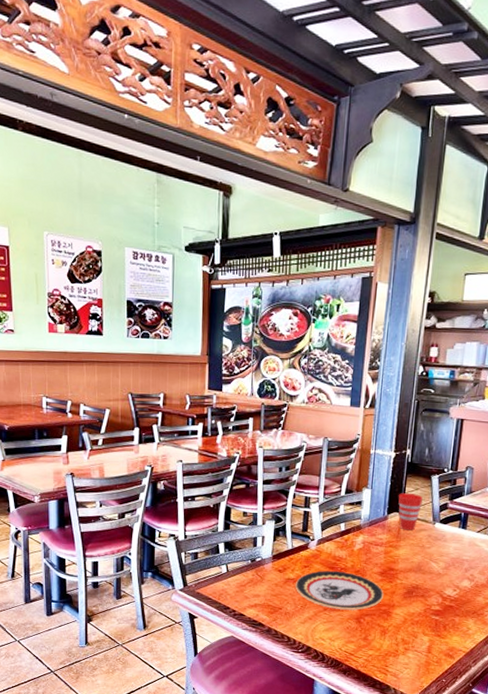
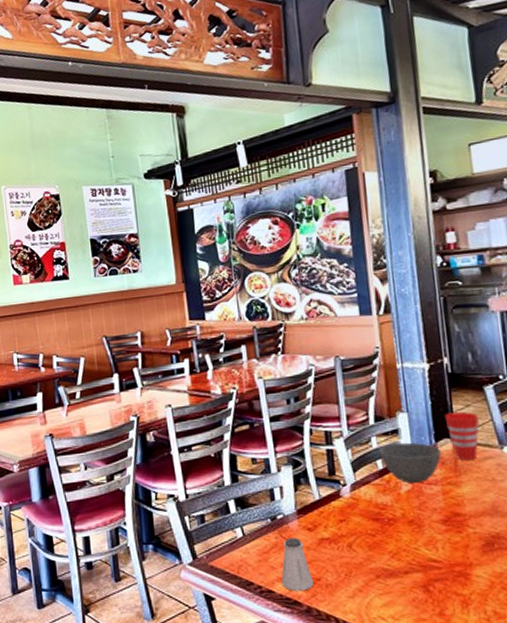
saltshaker: none [252,575,276,616] -> present [281,537,314,591]
plate: present [295,570,384,610] -> none [332,522,455,575]
bowl: none [344,511,391,544] -> present [379,442,442,484]

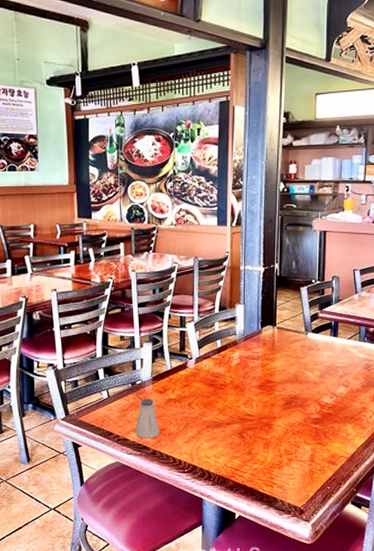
bowl: present [379,442,442,484] -> none [219,327,265,359]
cup: present [444,412,480,461] -> none [270,306,294,342]

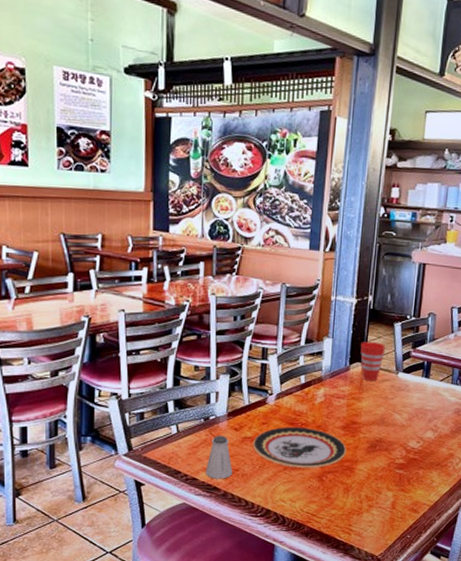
plate: none [176,387,264,426] -> present [252,426,347,468]
cup: none [270,306,294,342] -> present [360,342,385,381]

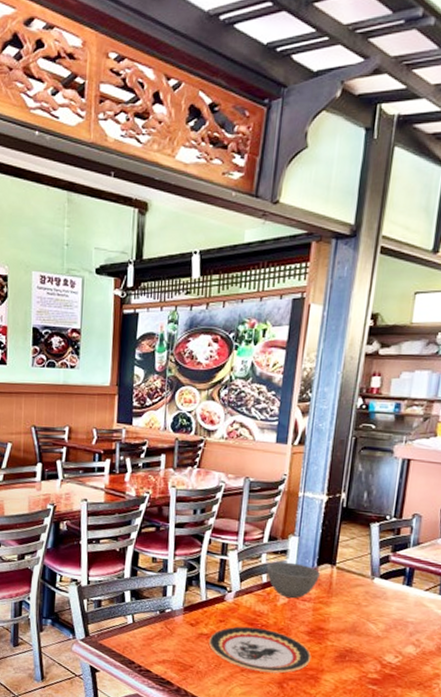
saltshaker: present [206,435,232,479] -> none [159,629,187,674]
bowl: none [304,362,353,397] -> present [266,561,321,599]
cup: present [360,342,385,381] -> none [330,542,360,586]

